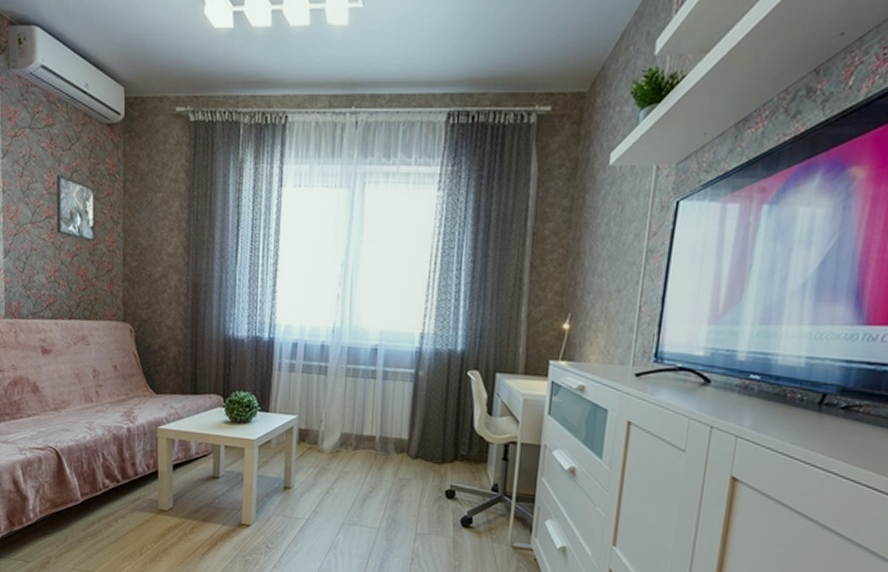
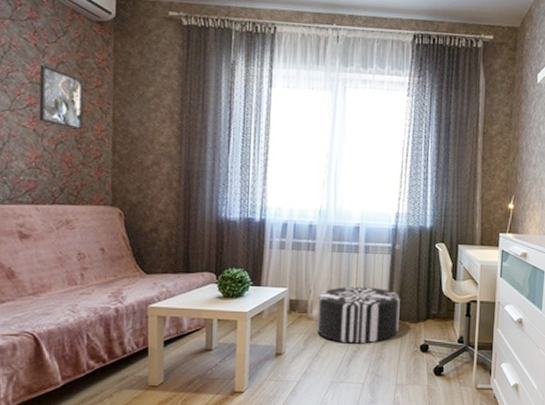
pouf: none [328,417,423,484] -> present [317,286,400,344]

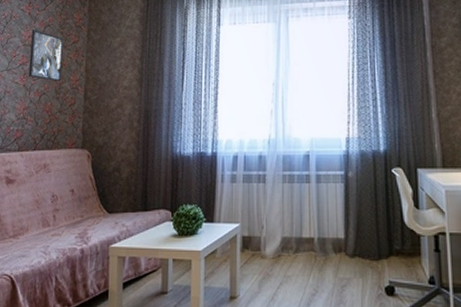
pouf: present [317,286,400,344] -> none [271,219,359,286]

